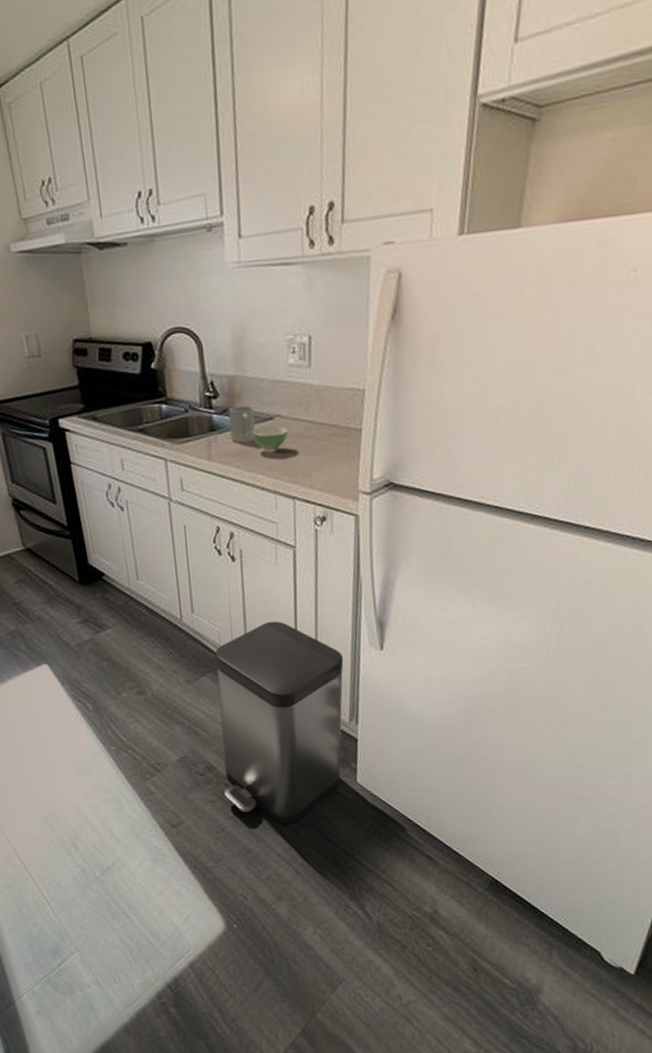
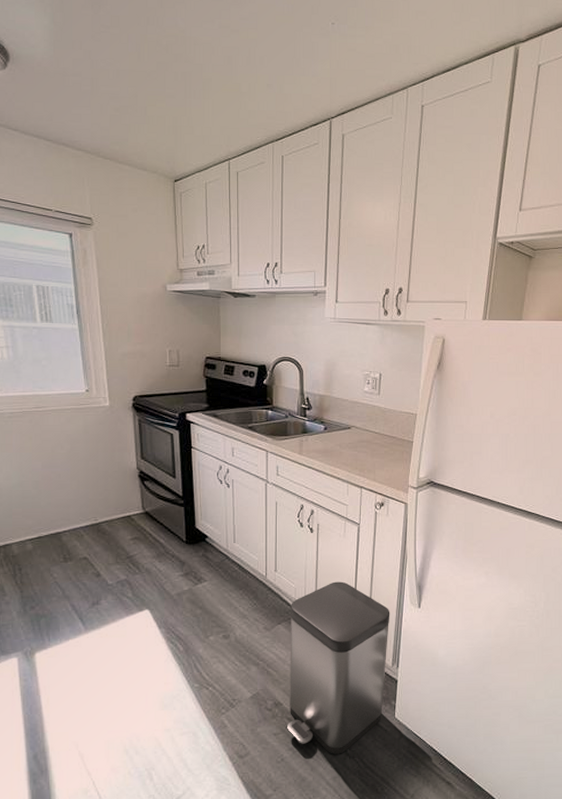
mug: present [228,405,256,443] -> none [318,417,337,444]
bowl: present [251,425,289,453] -> none [334,434,361,453]

